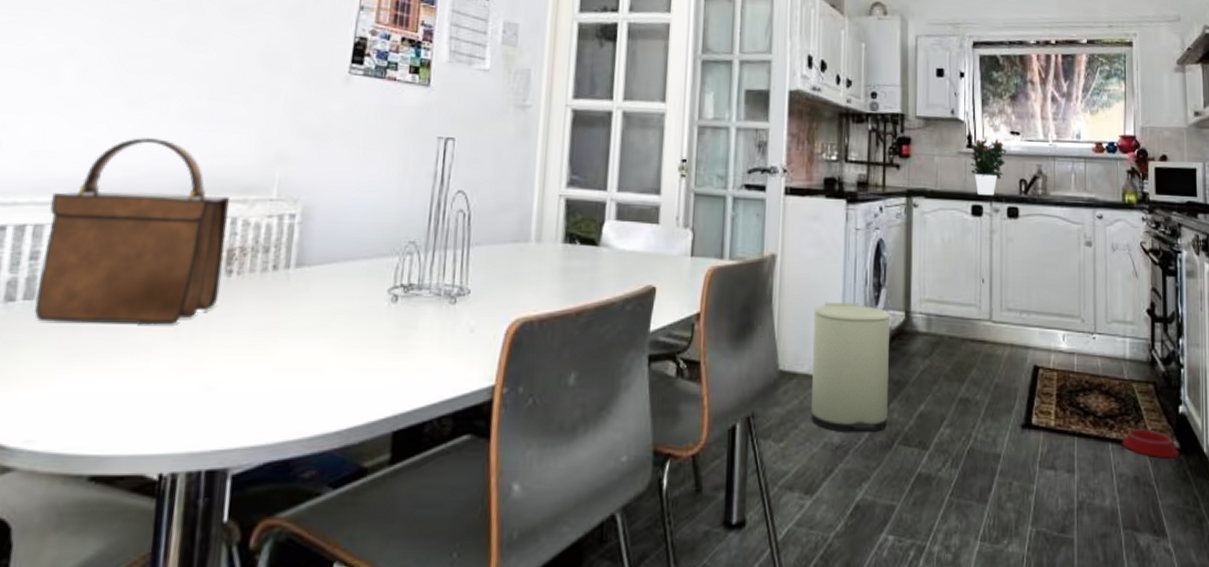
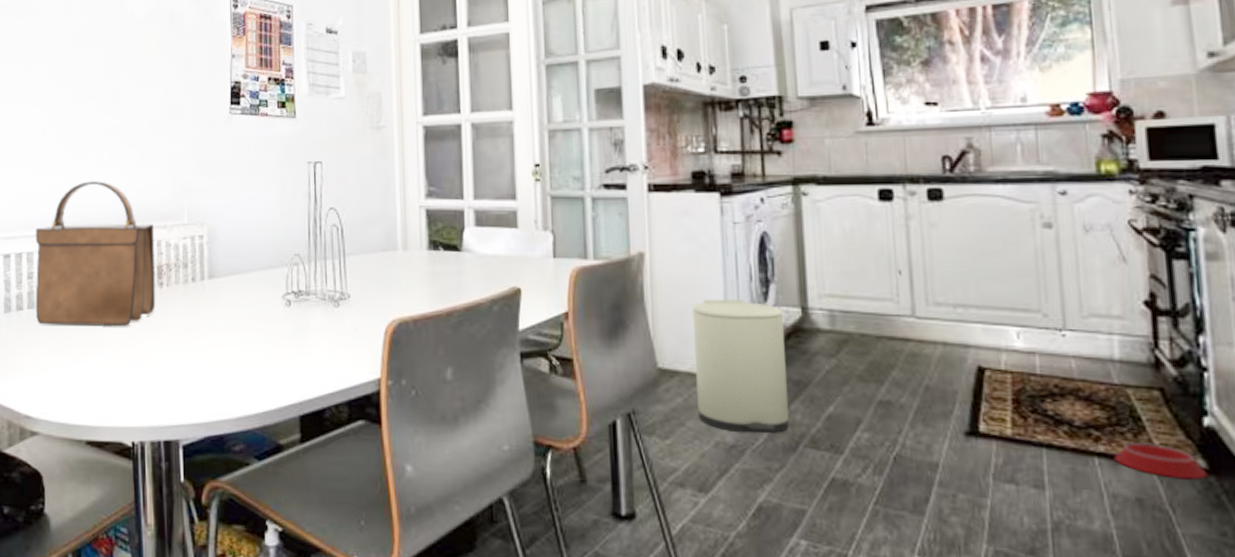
potted flower: present [969,139,1008,196] -> none [871,113,922,178]

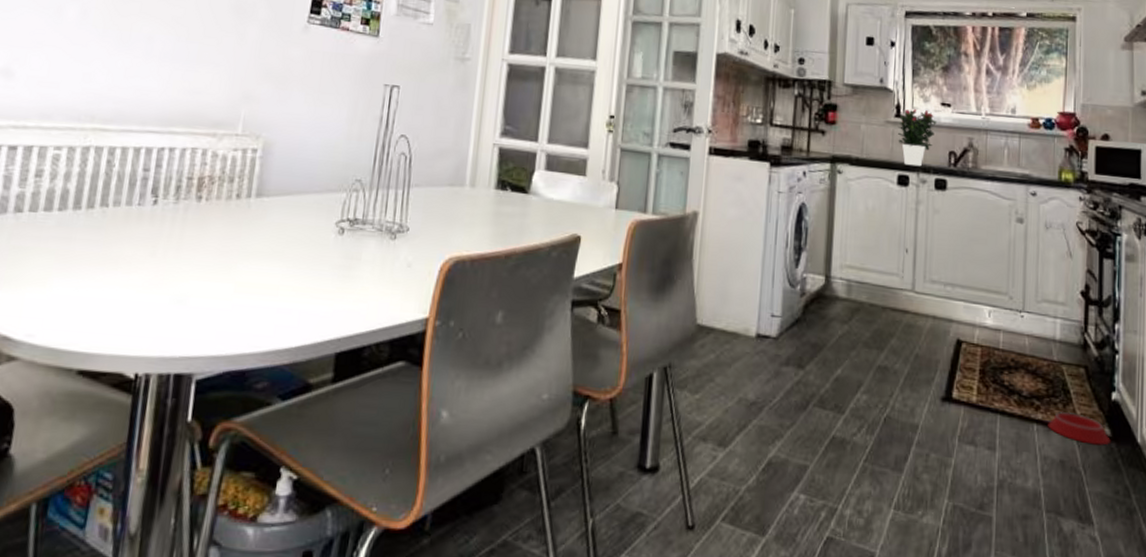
handbag: present [34,180,156,327] -> none [37,73,201,241]
pedal bin: present [691,299,789,433] -> none [727,261,810,392]
potted flower: none [871,113,922,178] -> present [897,109,938,167]

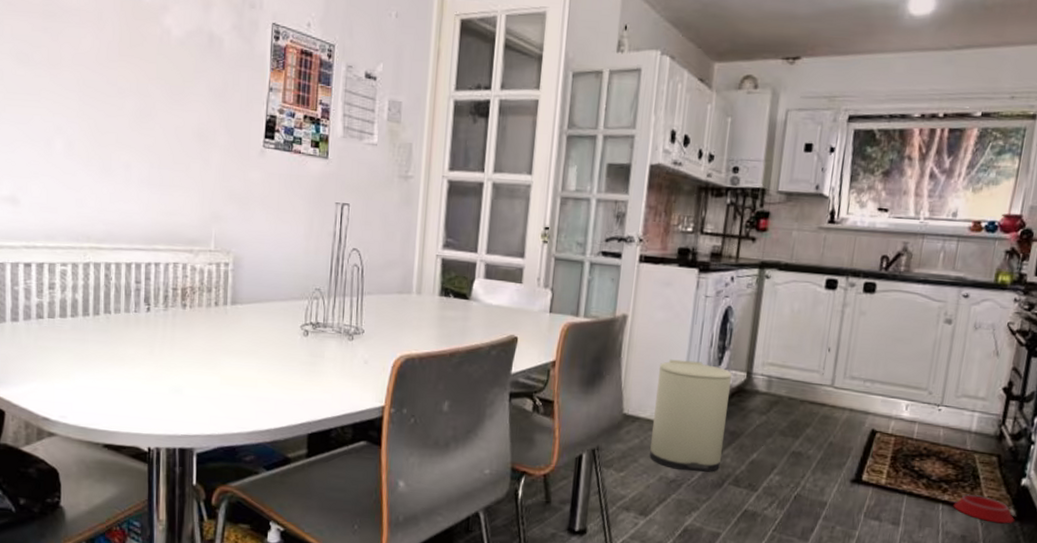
pedal bin: none [727,261,810,392] -> present [650,359,732,472]
potted flower: present [897,109,938,167] -> none [829,215,873,271]

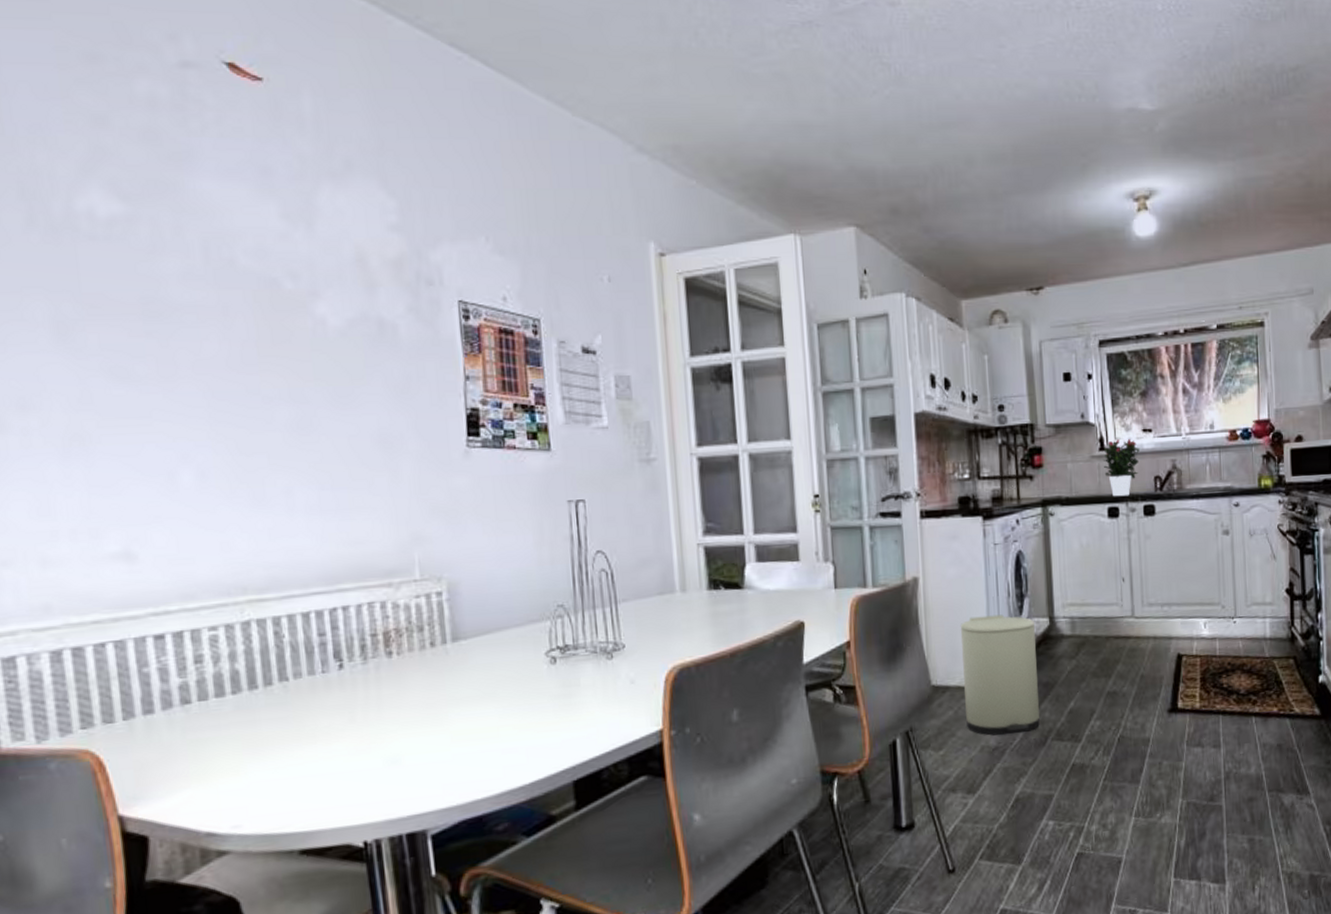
potted flower: none [829,215,873,271] -> present [1102,439,1141,497]
pet bowl: present [953,494,1015,524] -> none [1264,700,1320,725]

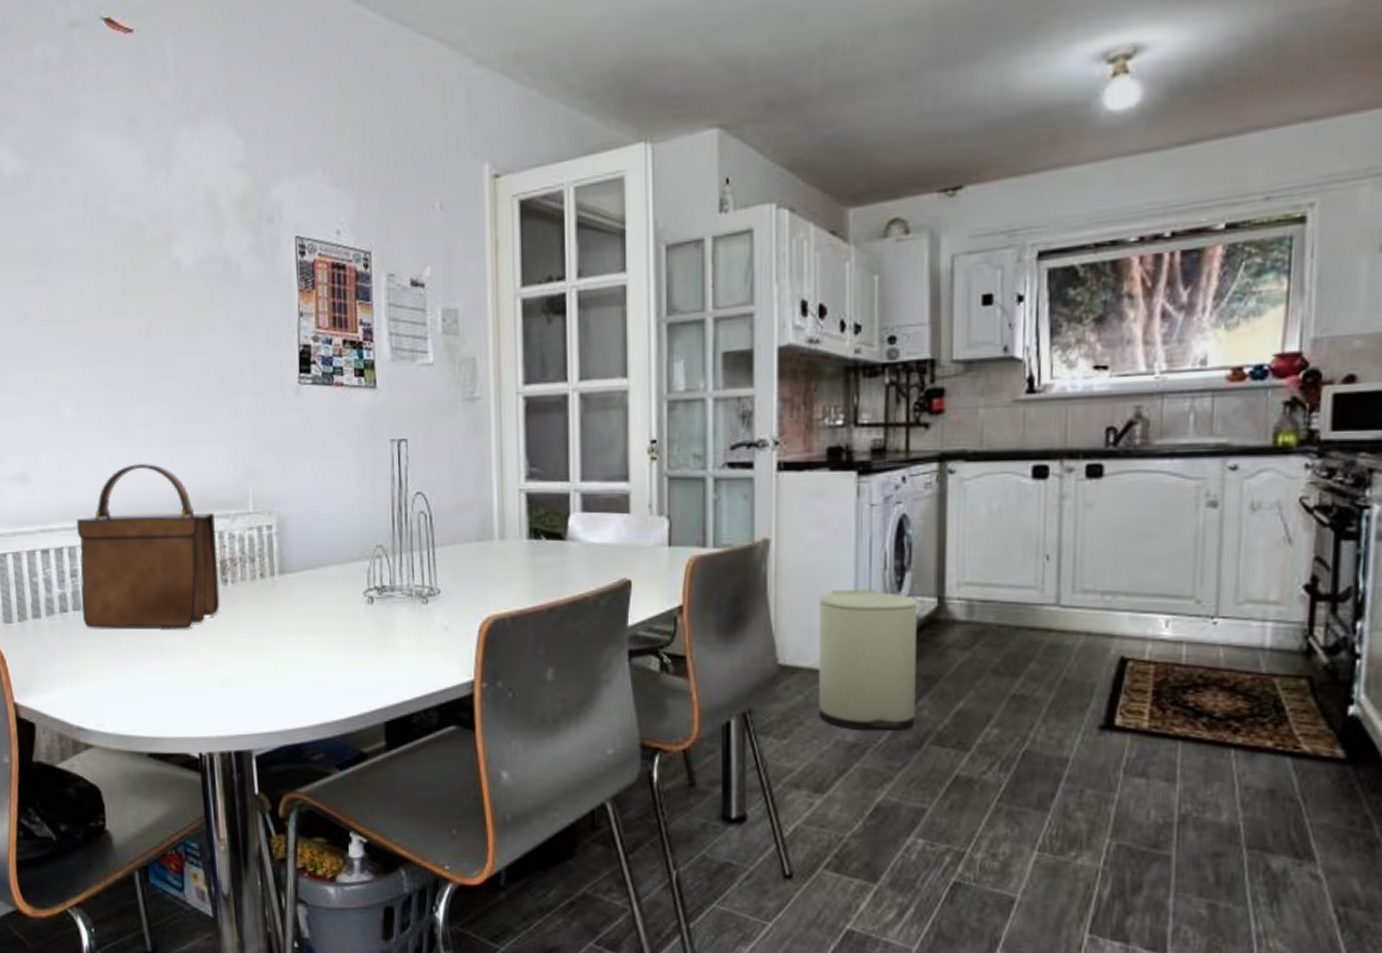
handbag: none [200,532,384,719] -> present [76,463,220,629]
potted flower: present [1102,439,1141,497] -> none [1030,379,1088,453]

